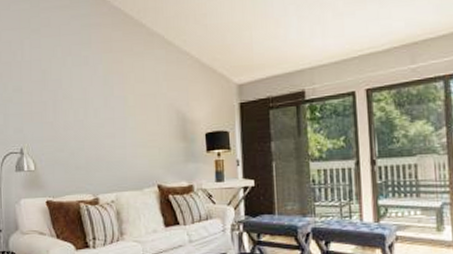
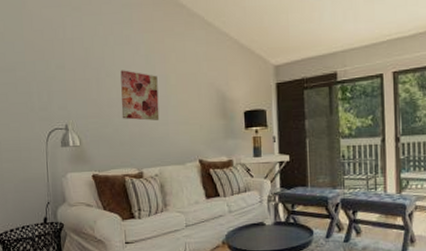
wall art: none [77,91,117,144] -> present [120,70,160,121]

